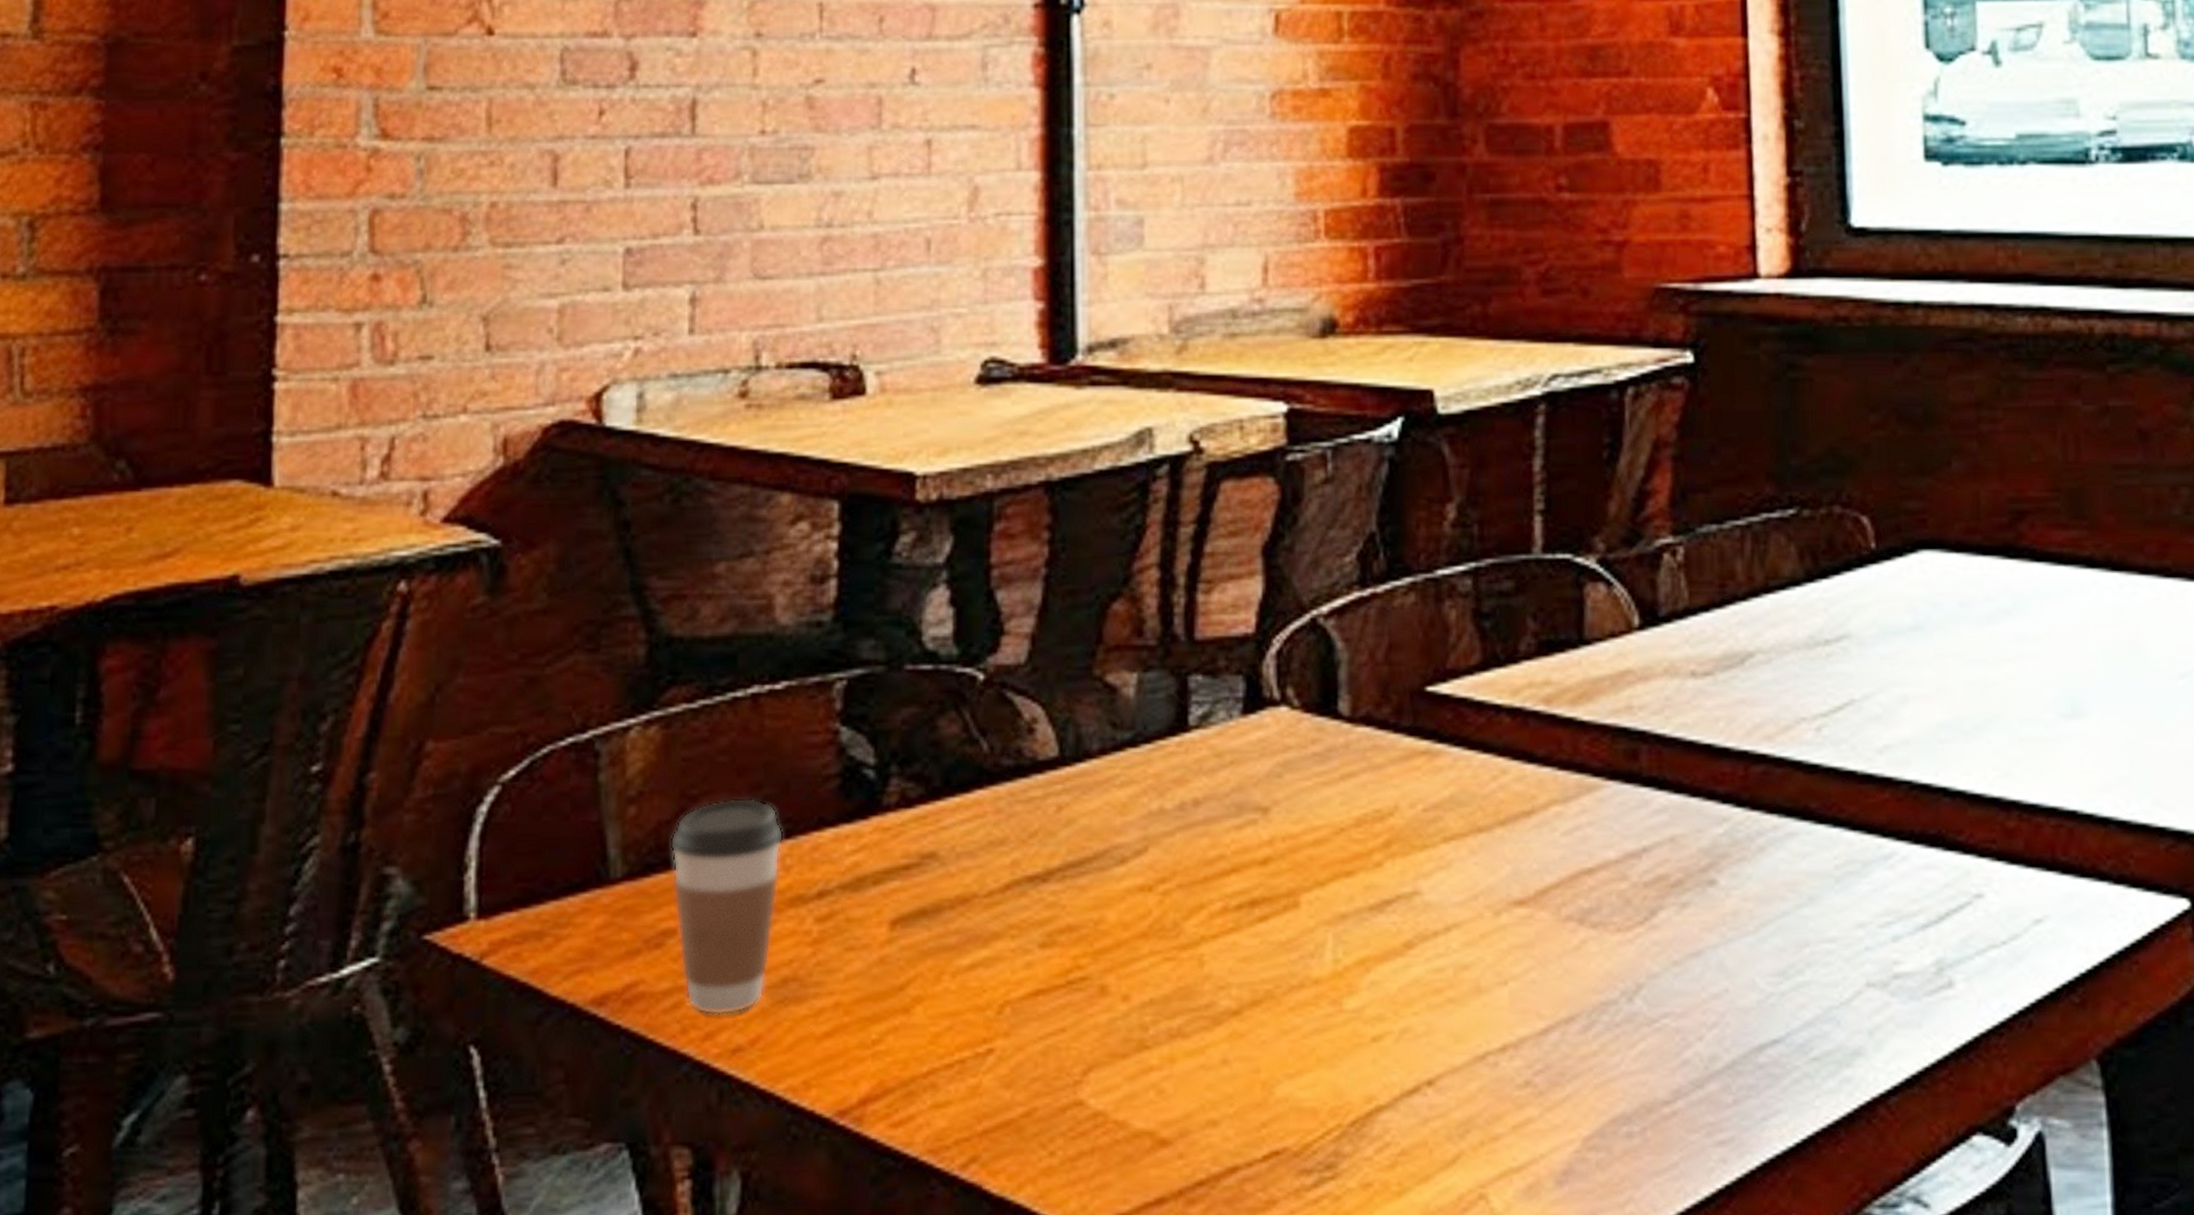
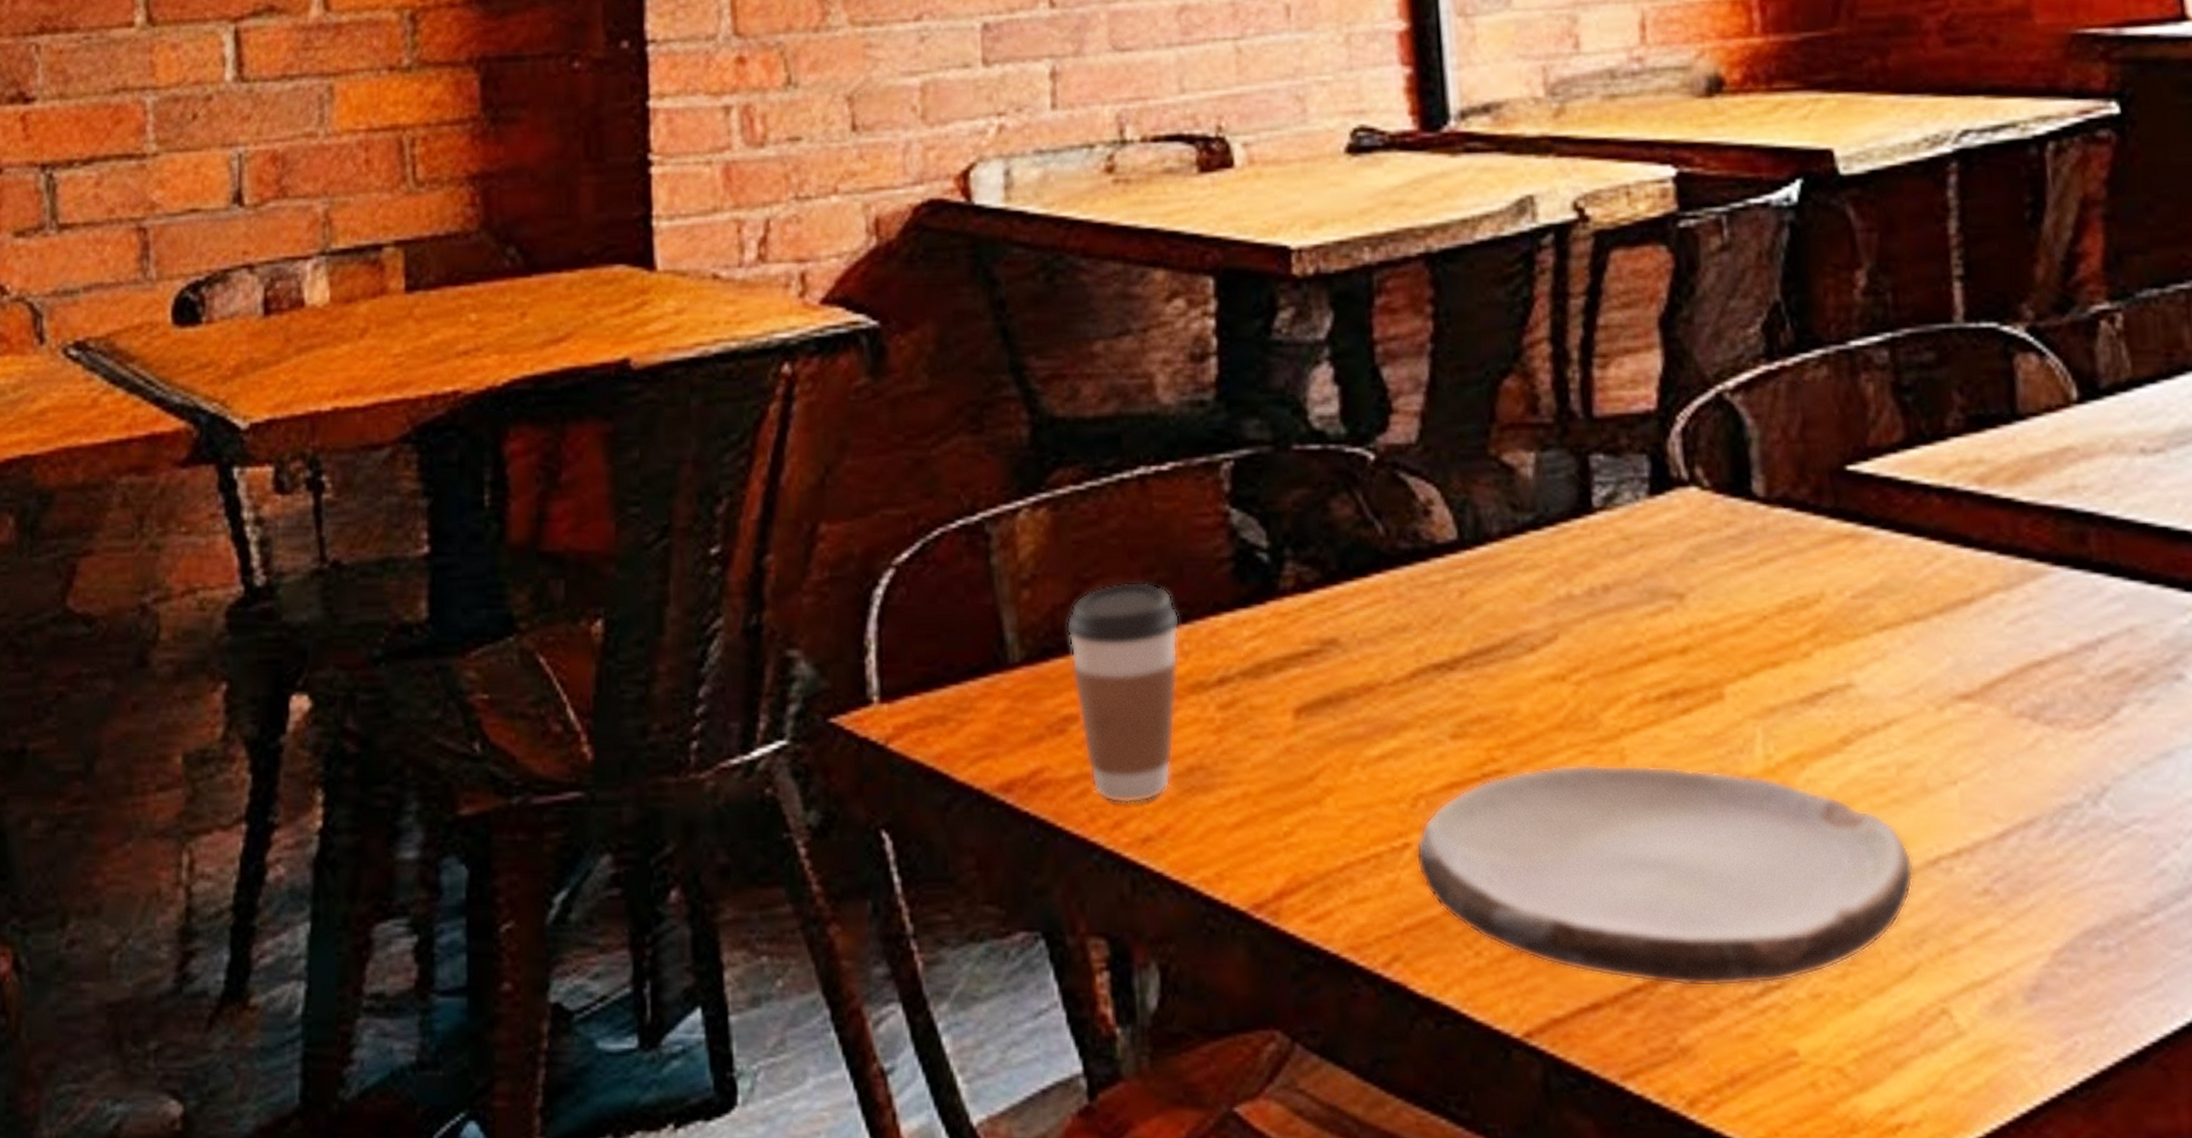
plate: none [998,970,1463,1180] -> present [1415,764,1914,987]

